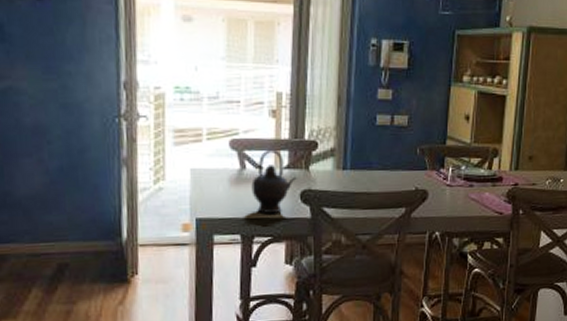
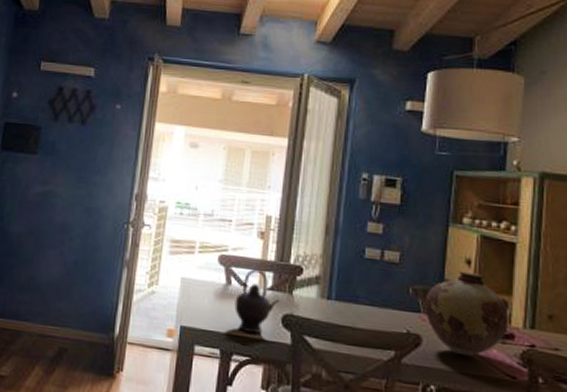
vase: none [430,126,499,202] -> present [424,270,509,357]

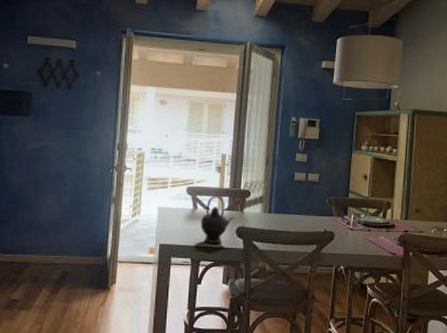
vase: present [424,270,509,357] -> none [336,184,392,243]

